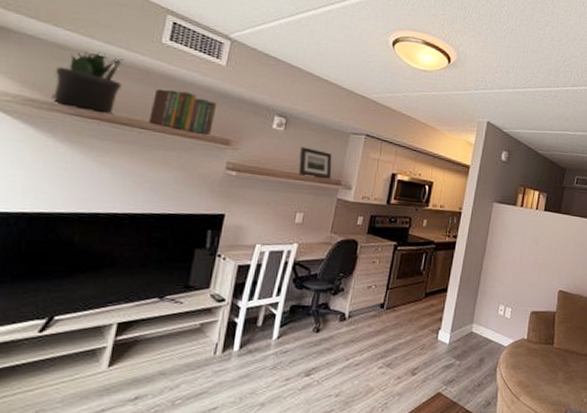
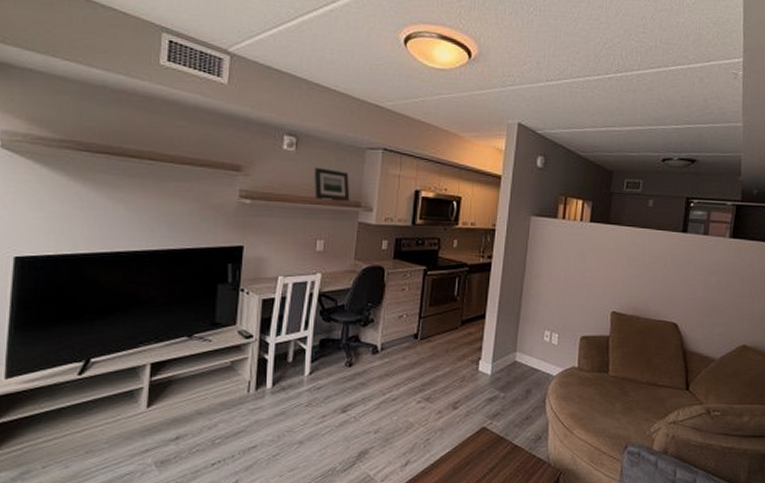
planter: present [53,52,123,114] -> none [61,80,126,147]
books: present [148,89,217,136] -> none [157,115,223,163]

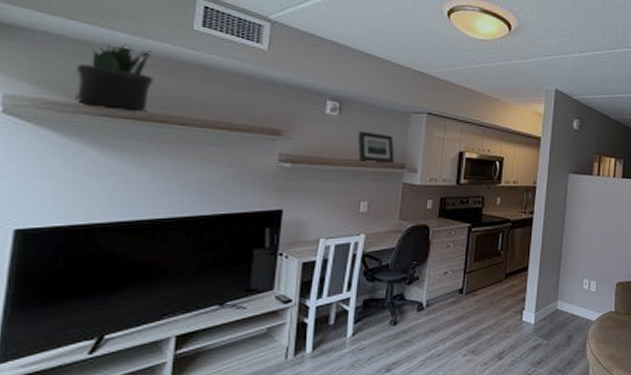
planter: none [61,80,126,147] -> present [77,44,154,112]

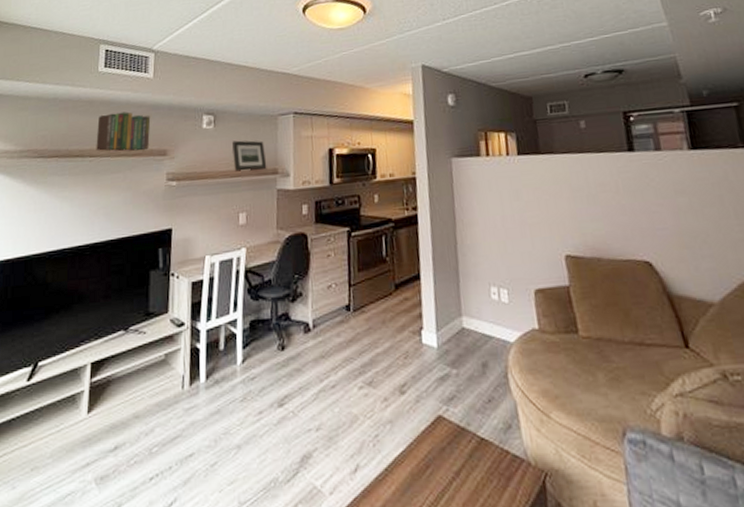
planter: present [77,44,154,112] -> none [21,94,71,152]
books: none [188,80,262,127] -> present [96,112,151,152]

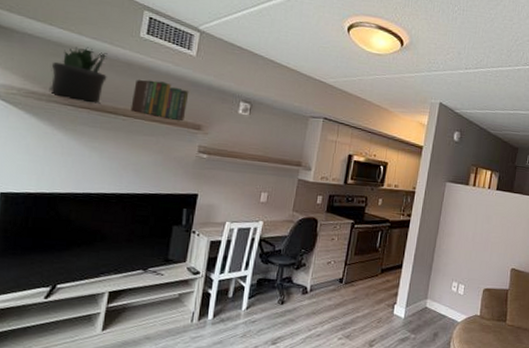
planter: none [21,94,71,152] -> present [50,47,108,104]
picture frame: present [232,140,267,172] -> none [263,130,293,161]

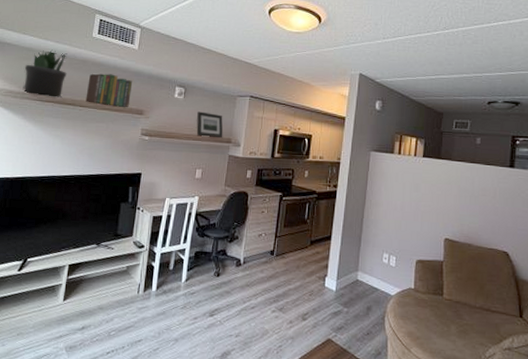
picture frame: none [263,130,293,161] -> present [196,111,223,139]

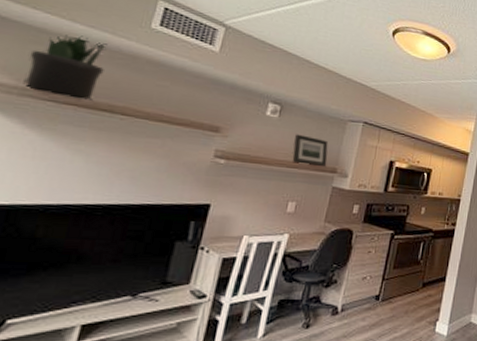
books: present [85,73,133,108] -> none [131,75,208,123]

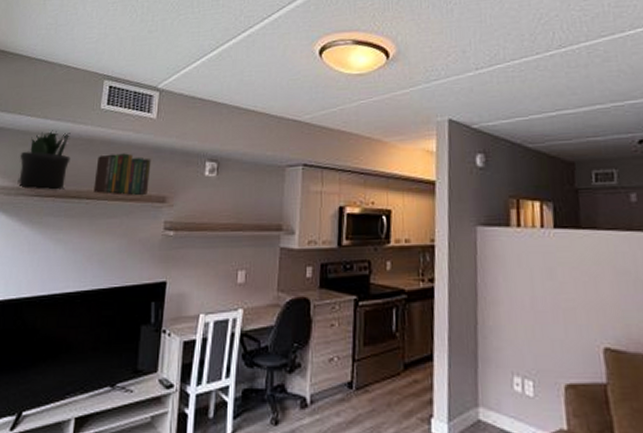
books: none [131,75,208,123] -> present [93,153,151,196]
picture frame: present [293,134,329,167] -> none [235,191,271,226]

